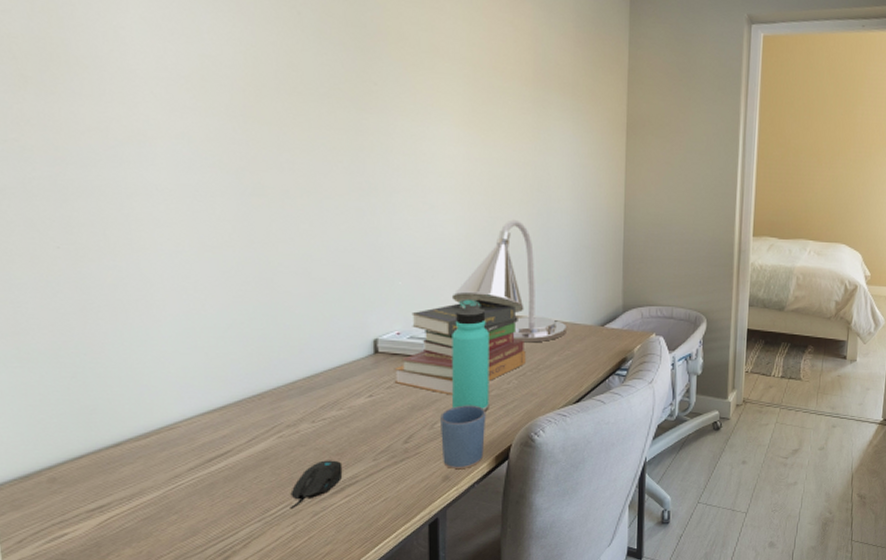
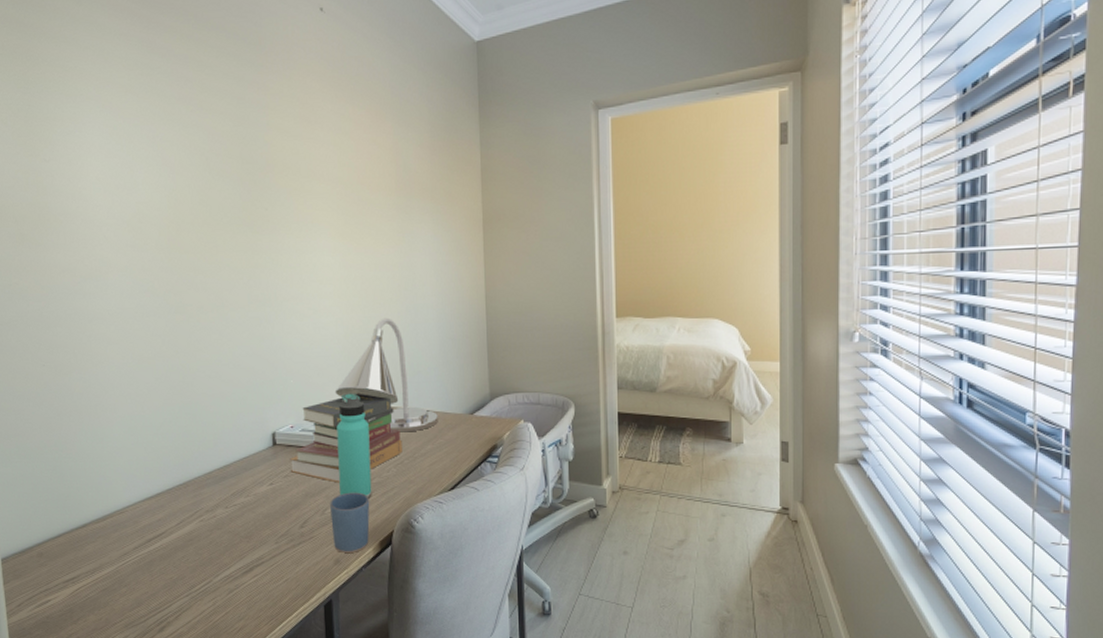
computer mouse: present [290,460,343,510] -> none [210,542,251,587]

